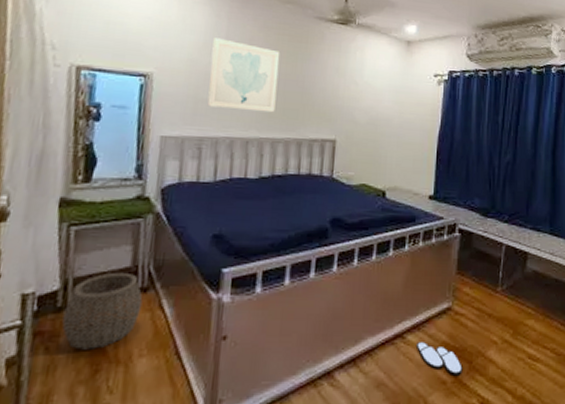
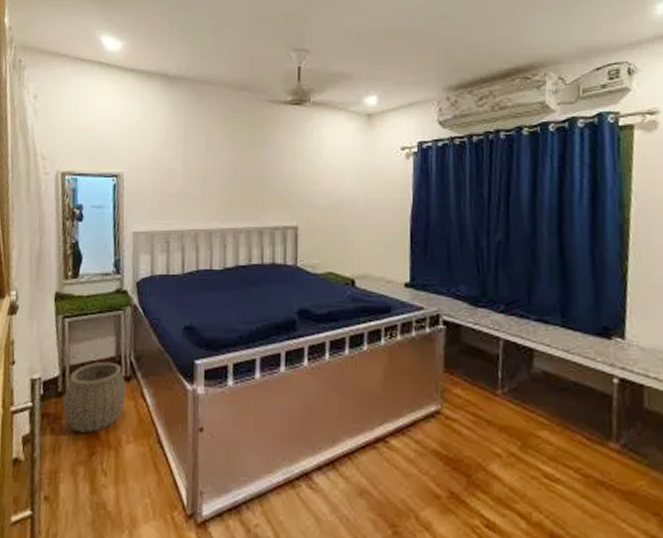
wall art: present [207,37,280,113] -> none [172,133,237,203]
slippers: present [417,342,463,375] -> none [402,448,460,490]

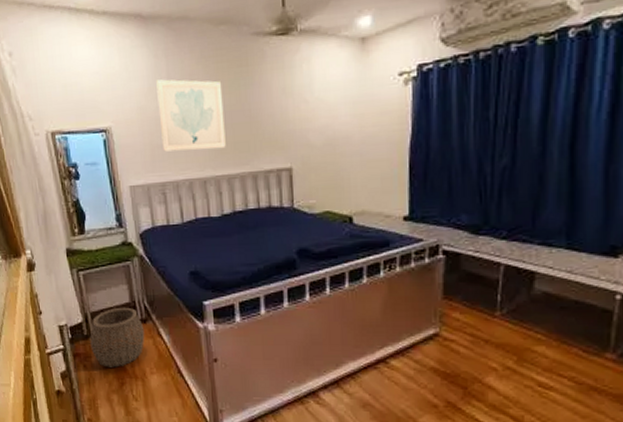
wall art: none [172,133,237,203] -> present [156,79,226,152]

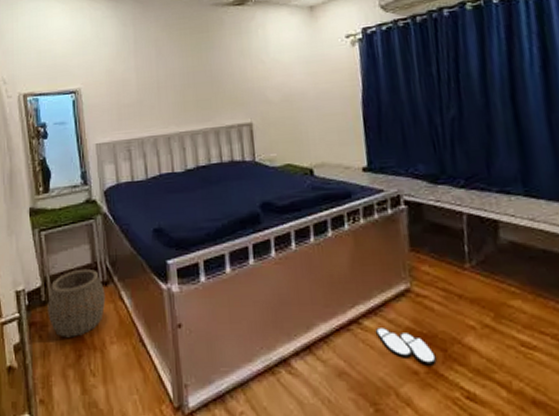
wall art: present [156,79,226,152] -> none [124,45,189,110]
slippers: none [402,367,456,400] -> present [376,328,437,365]

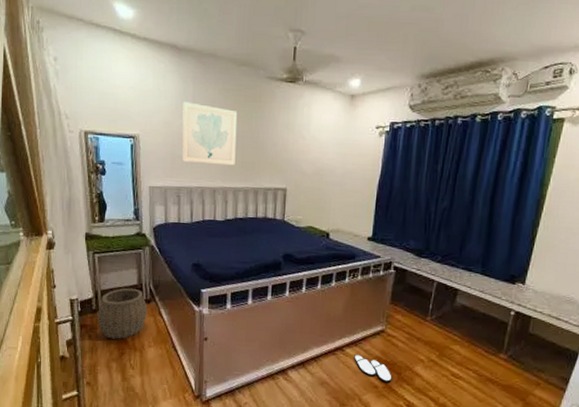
wall art: none [124,45,189,110] -> present [182,102,238,166]

